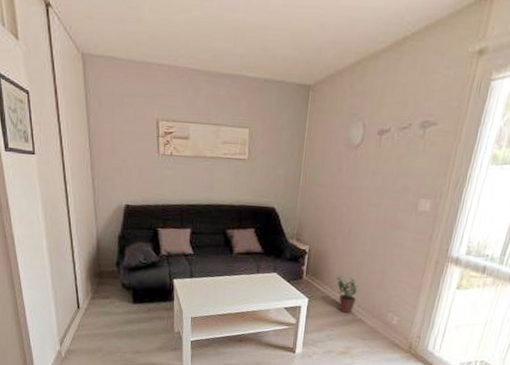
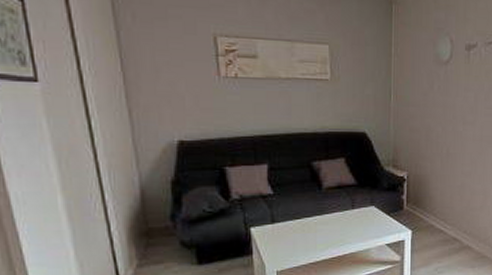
potted plant: present [337,276,359,314] -> none [439,201,462,242]

